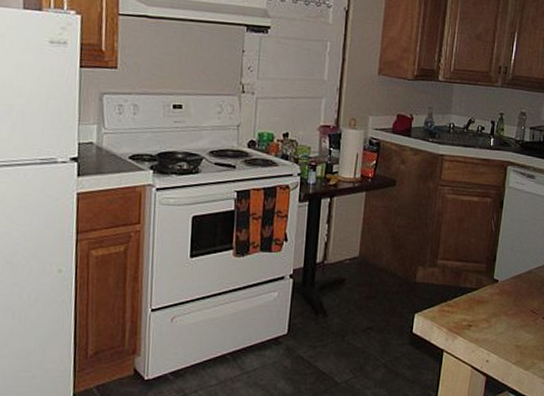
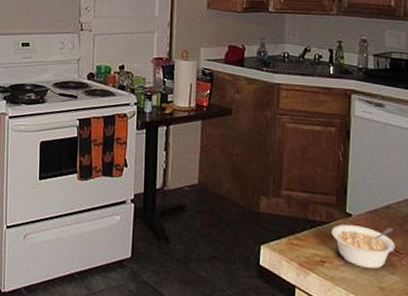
legume: none [479,290,533,330] -> present [331,225,395,269]

